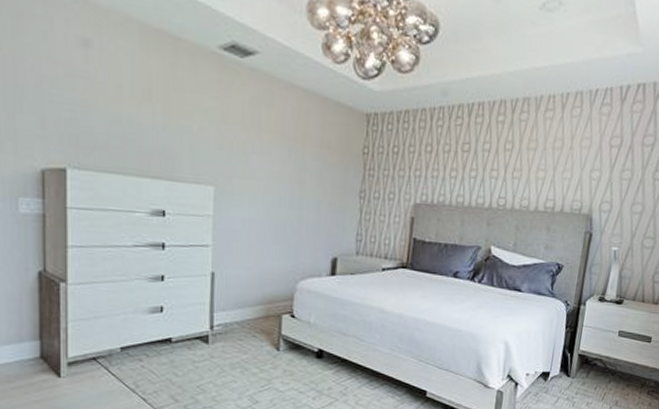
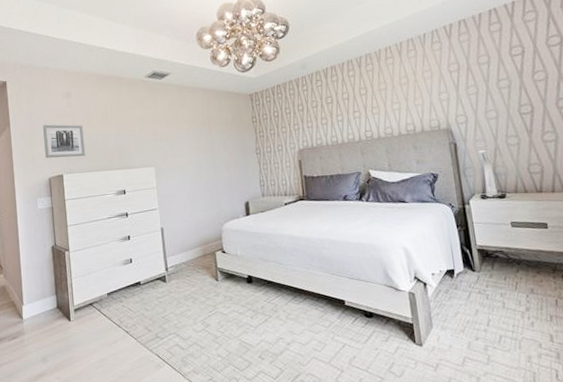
wall art: none [37,82,108,148] -> present [43,124,86,158]

